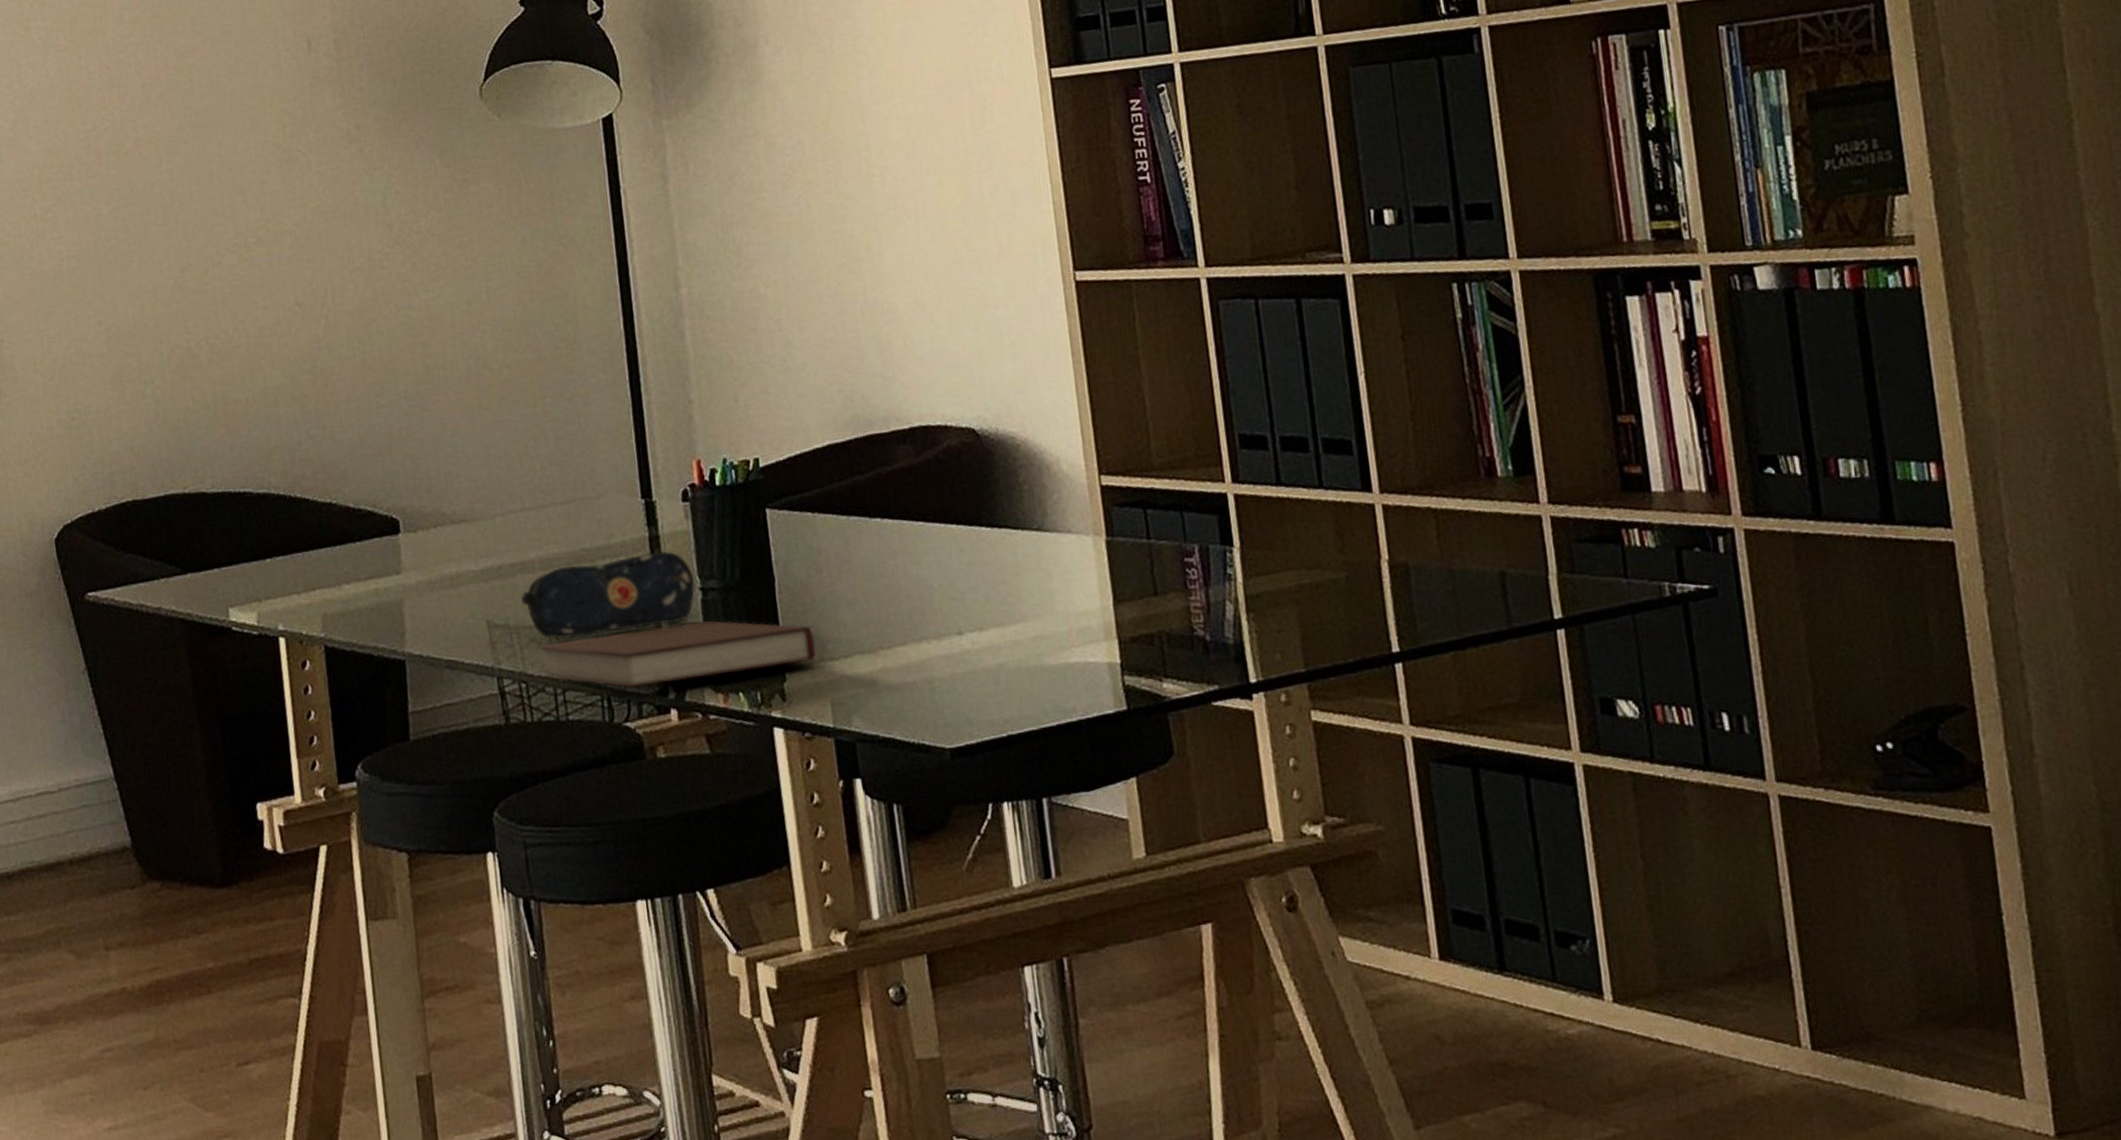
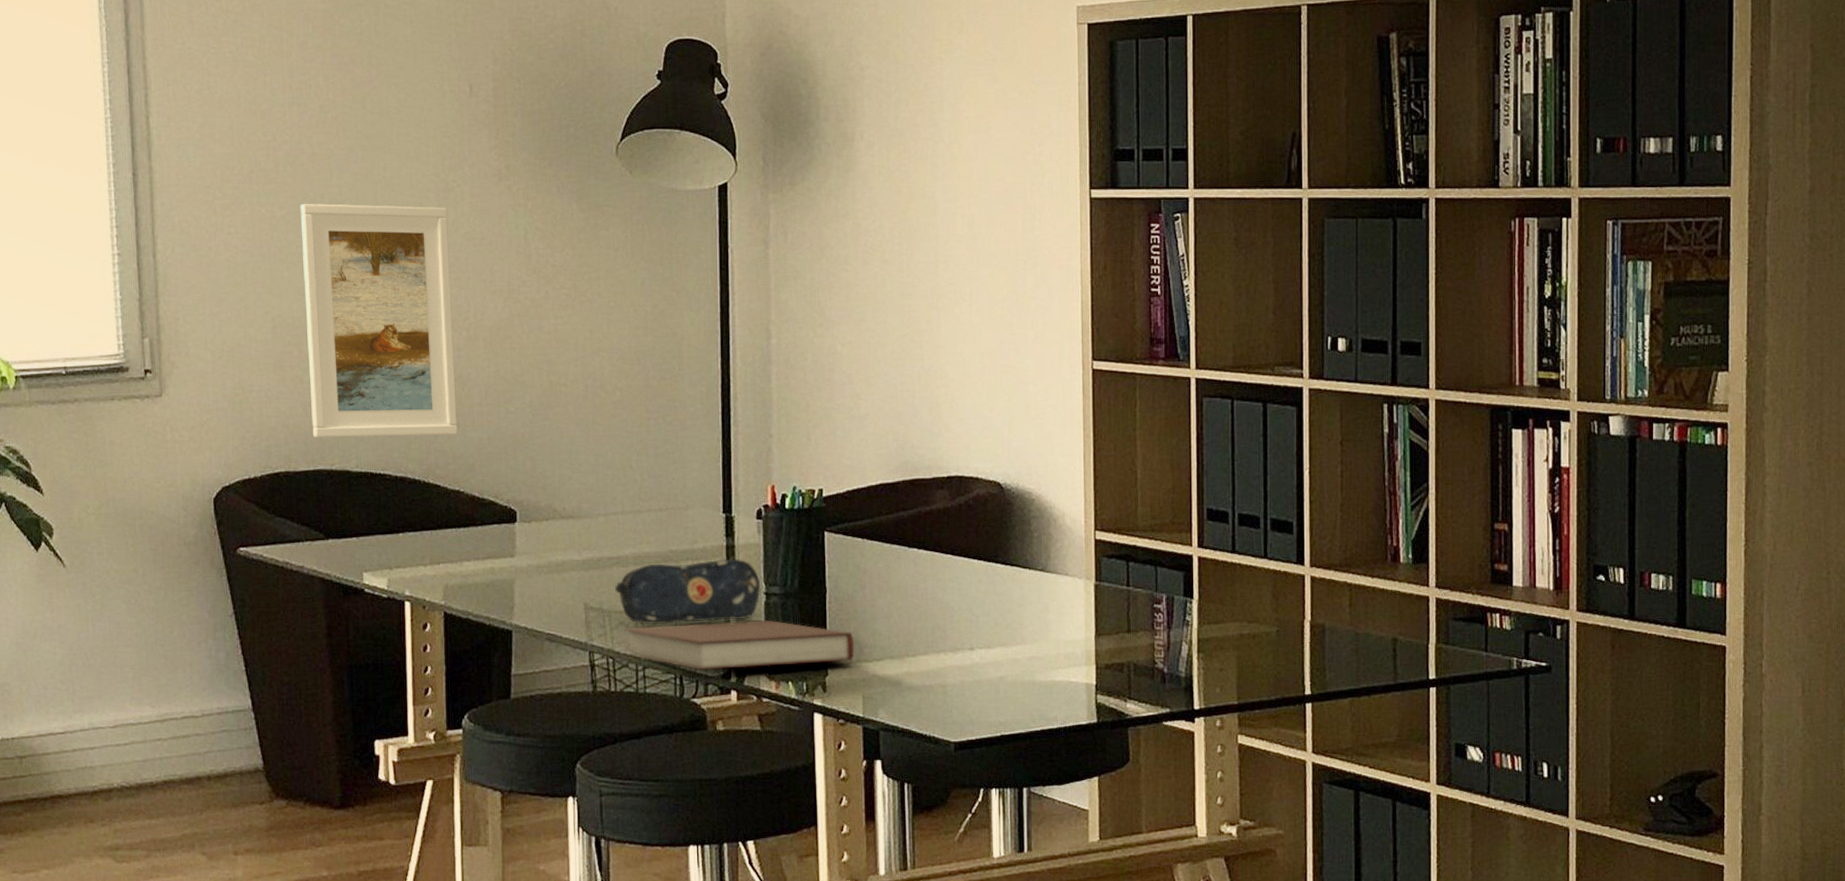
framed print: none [128,180,324,458] -> present [300,204,457,437]

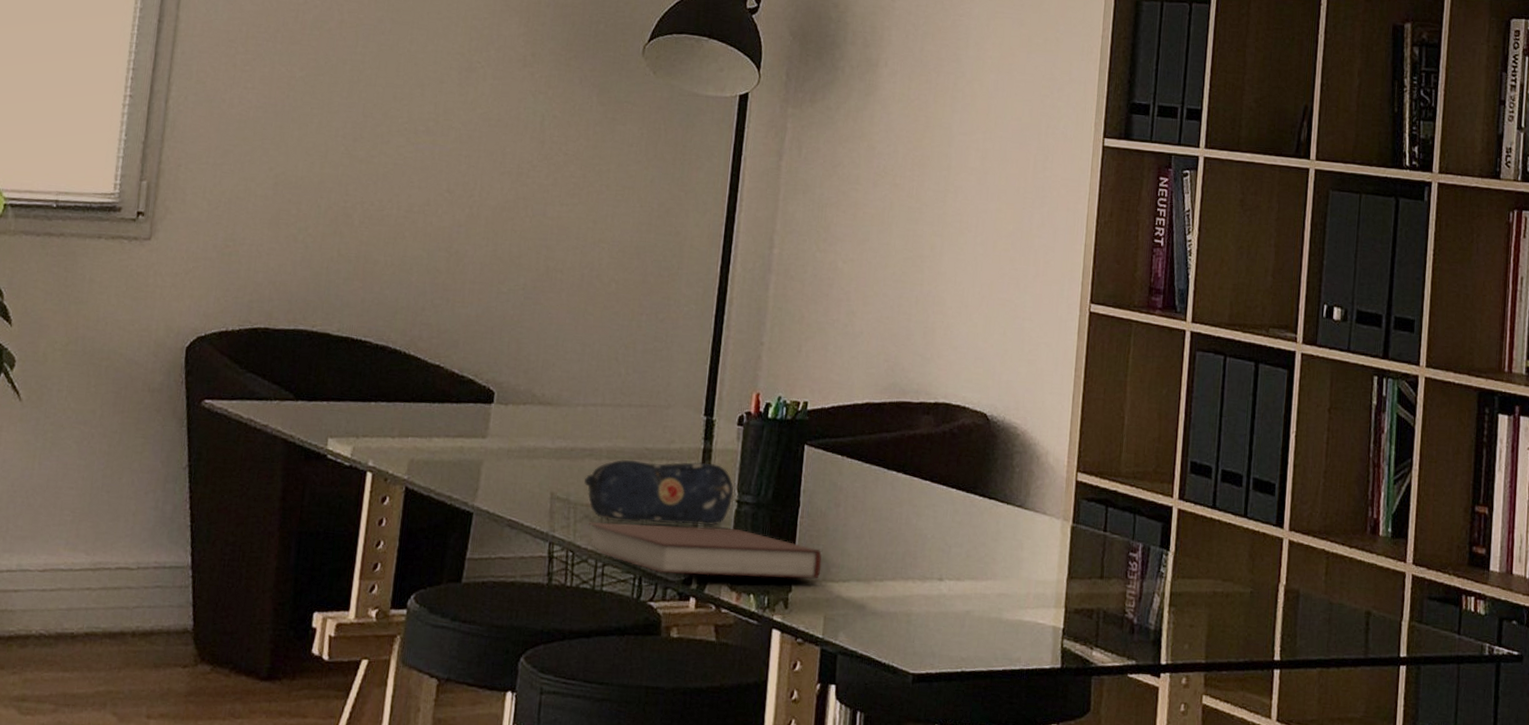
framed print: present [300,204,457,437] -> none [298,68,468,309]

